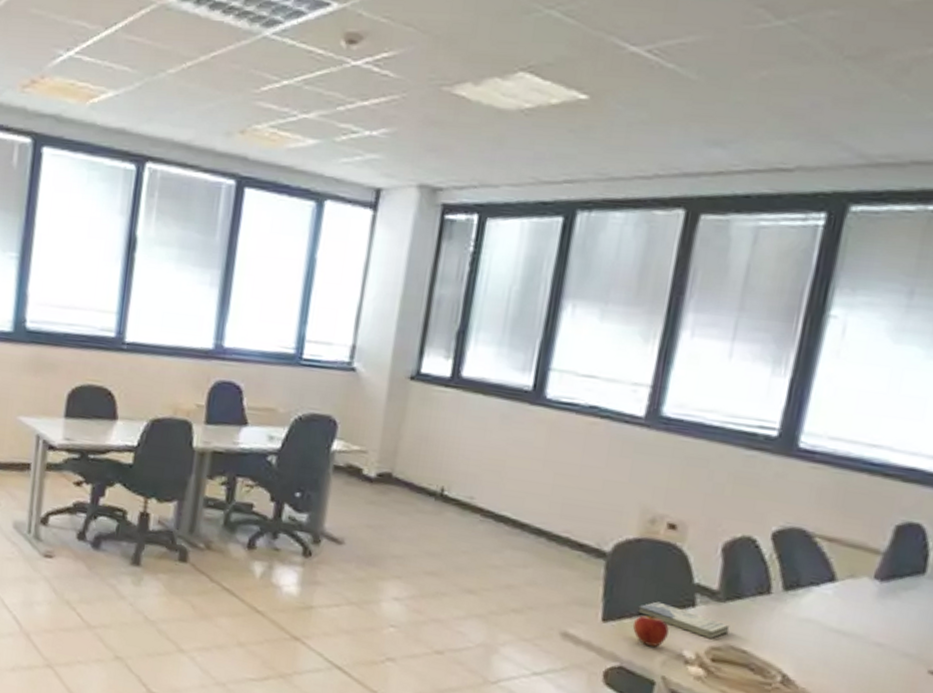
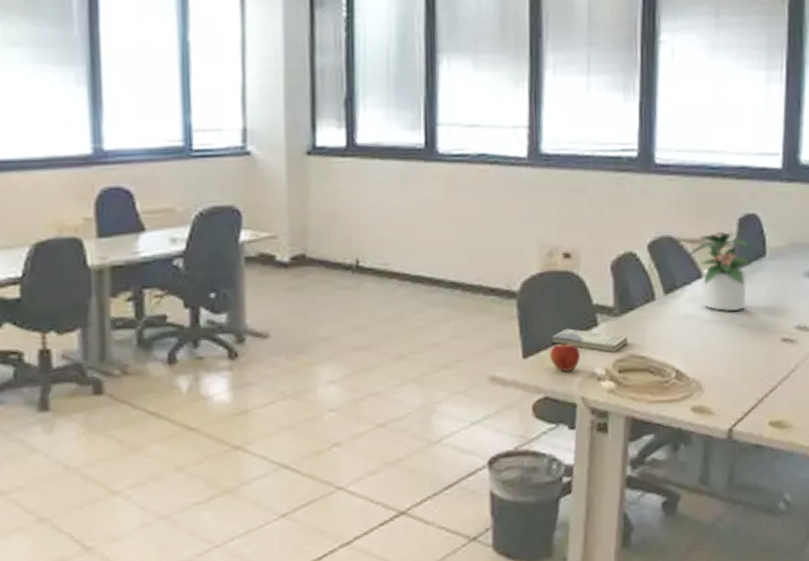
potted plant: none [822,534,909,627] -> present [689,231,753,311]

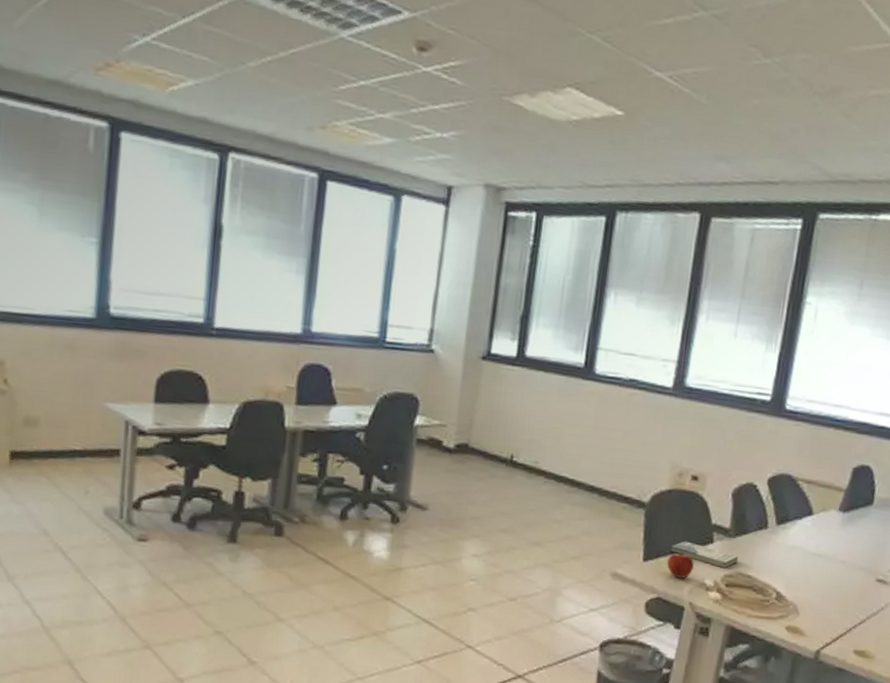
potted plant: present [689,231,753,311] -> none [803,476,862,549]

